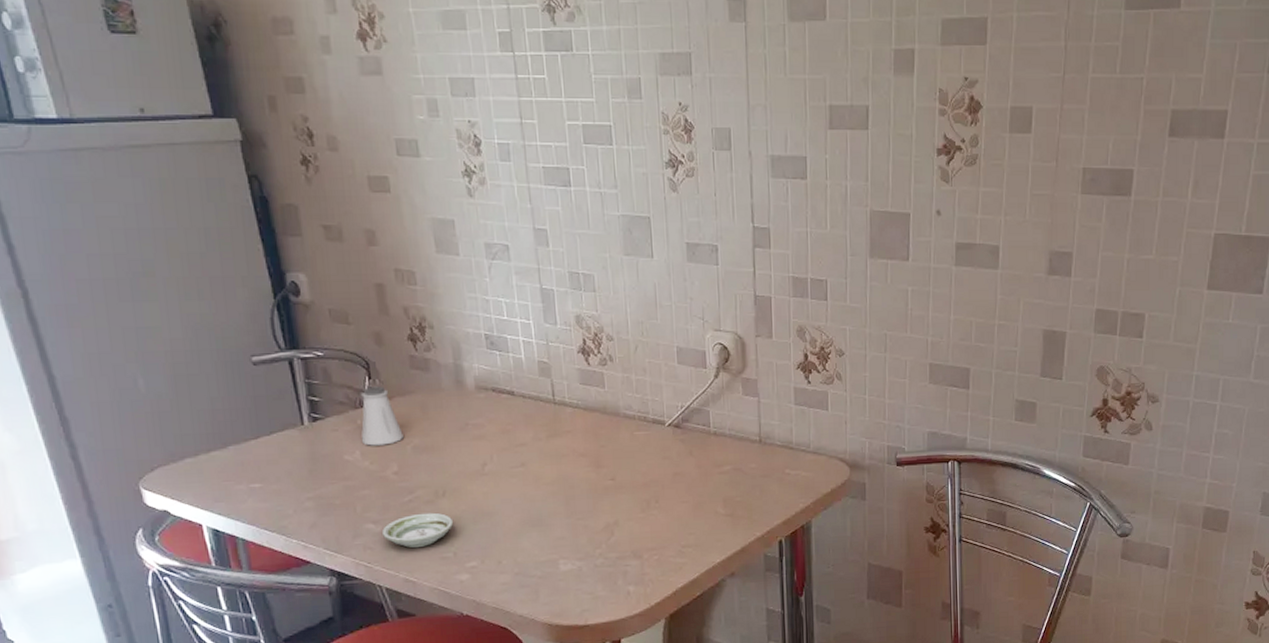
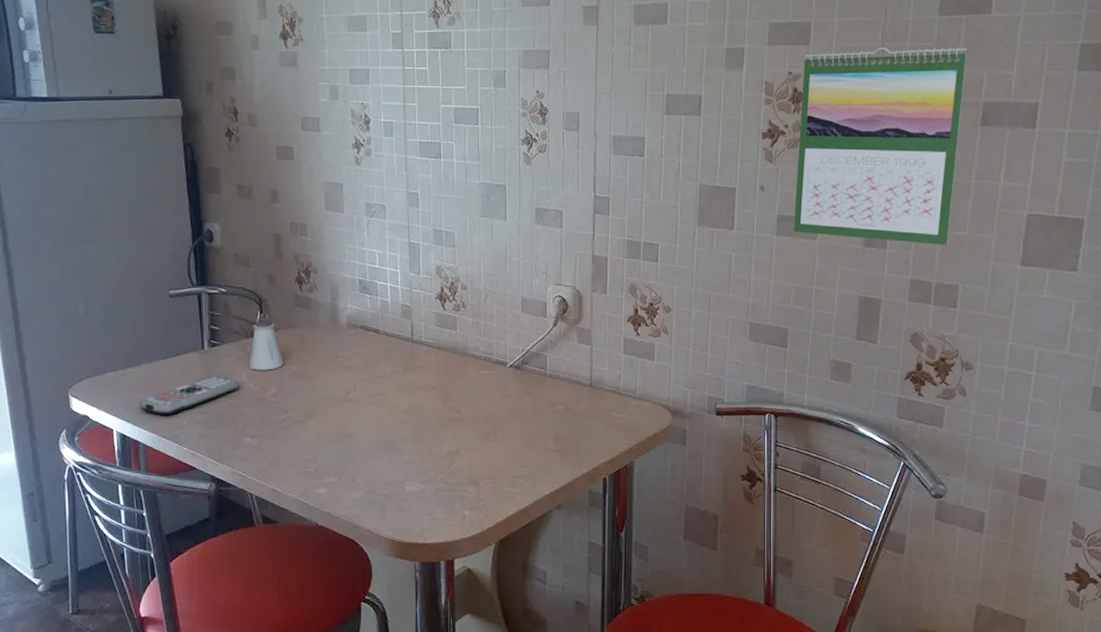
remote control: none [229,455,352,504] -> present [138,376,239,414]
saucer: present [381,512,454,548] -> none [257,431,318,461]
calendar: none [973,46,1156,270] -> present [793,47,968,245]

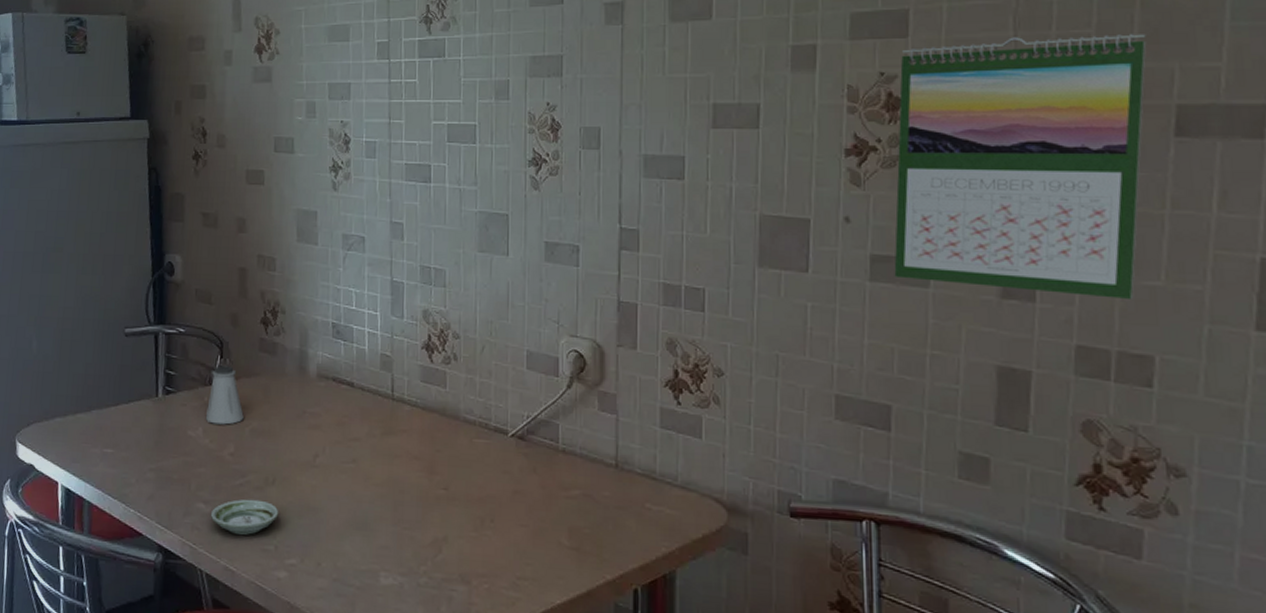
remote control: present [138,376,239,414] -> none [86,428,194,470]
saucer: none [257,431,318,461] -> present [210,499,279,535]

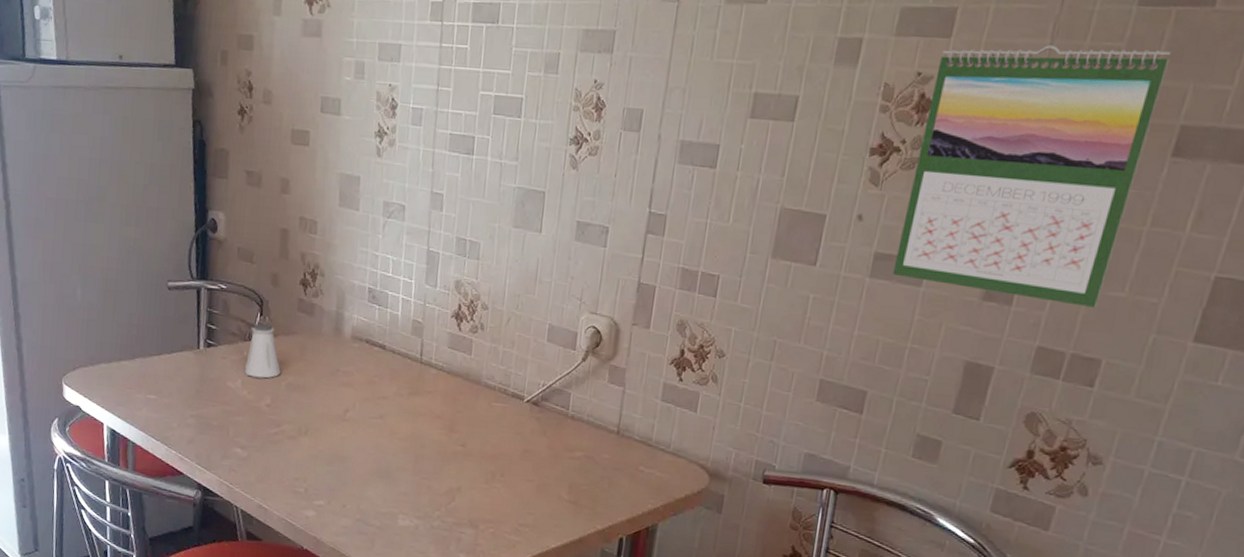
saucer: present [210,499,279,535] -> none [246,446,310,478]

